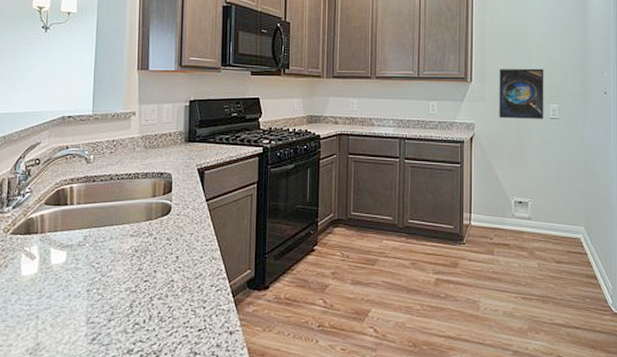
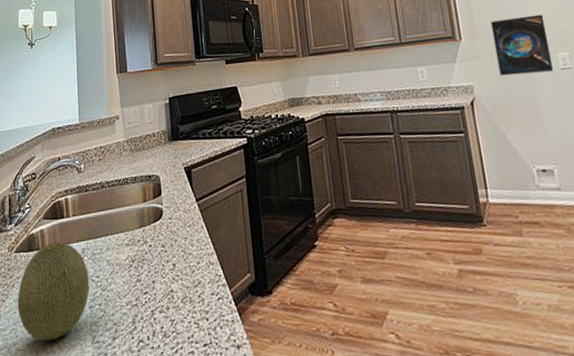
fruit: none [9,228,89,319] -> present [17,242,89,341]

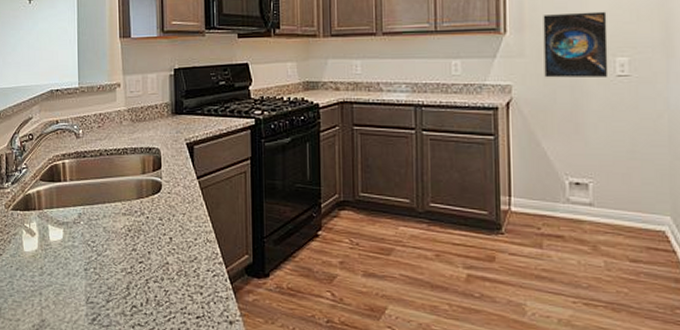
fruit: present [17,242,89,341] -> none [14,204,85,297]

